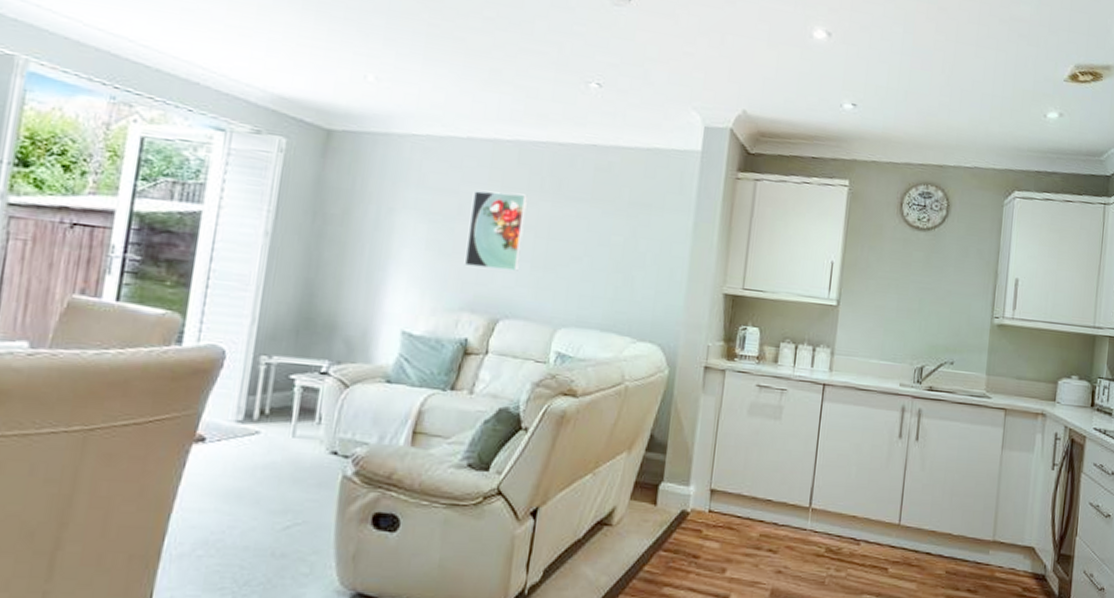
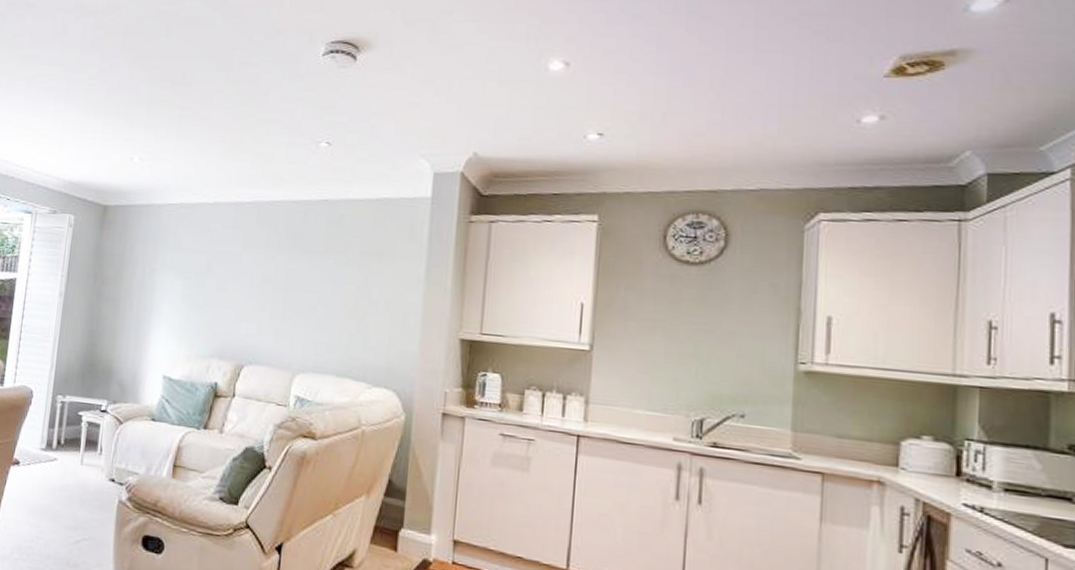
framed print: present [464,190,528,271] -> none [213,249,266,321]

